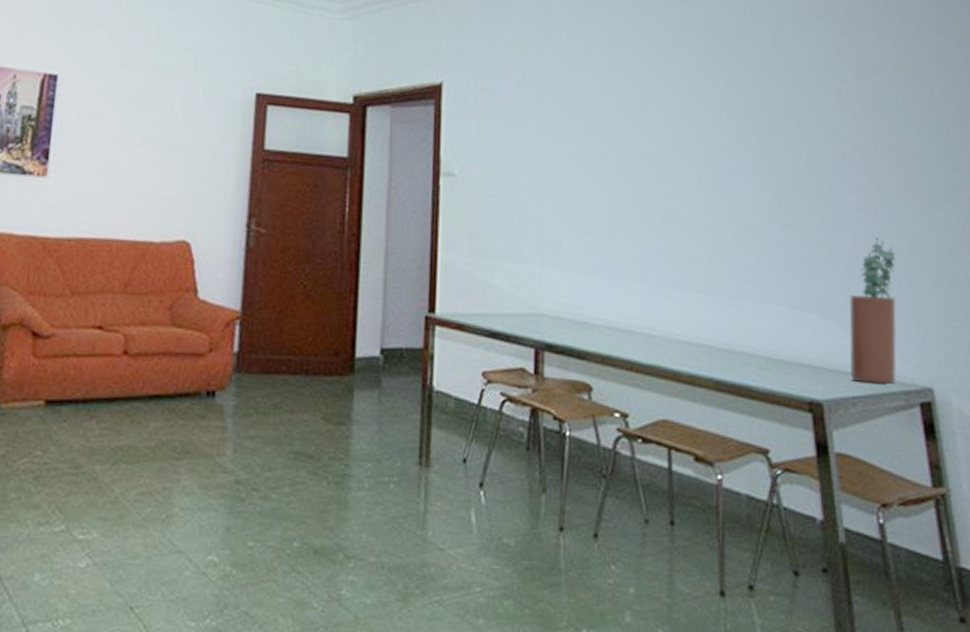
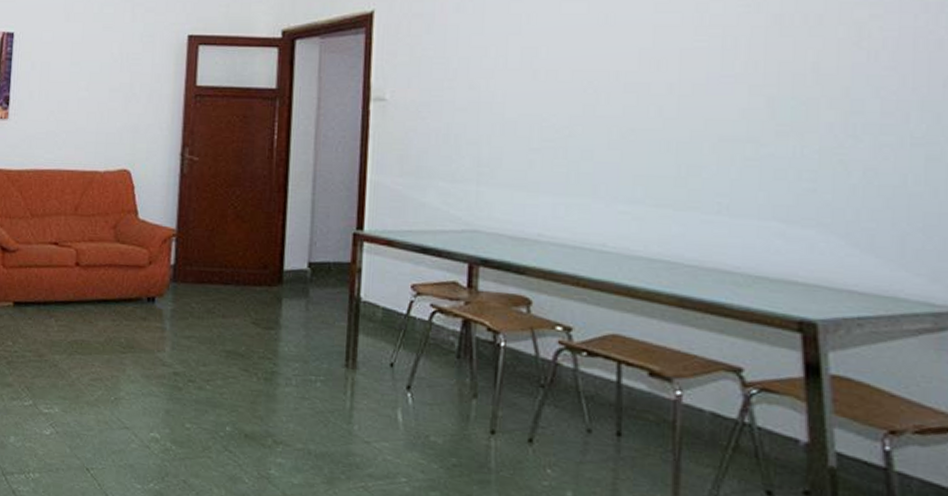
vase: present [848,237,897,385] -> none [857,144,932,306]

